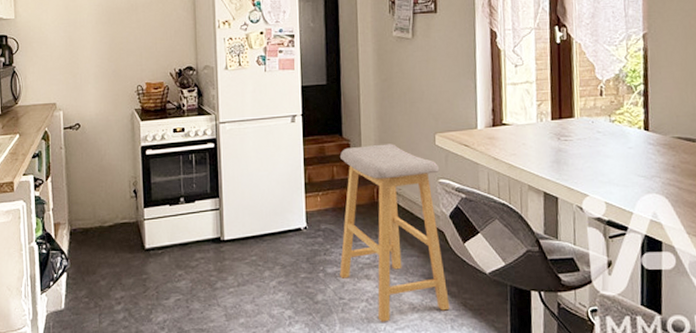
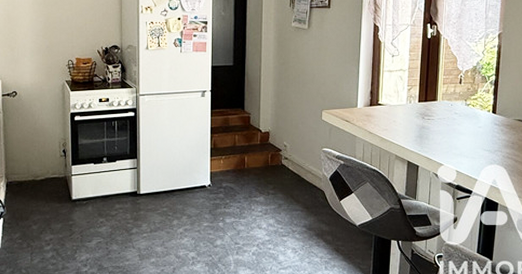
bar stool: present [339,144,450,322] -> none [236,117,325,263]

